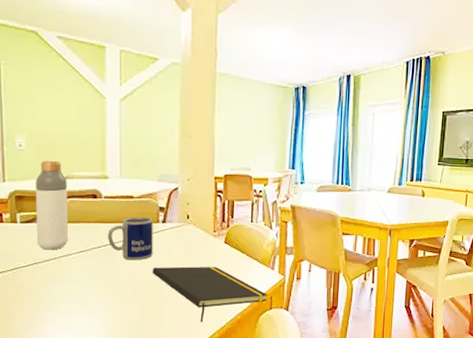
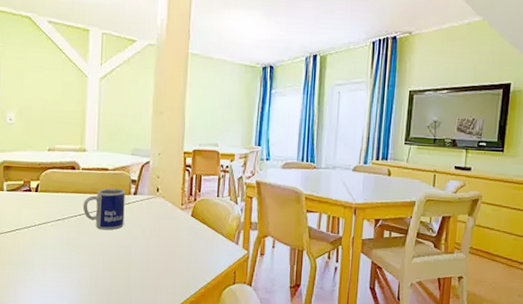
bottle: present [35,160,68,250] -> none [20,133,49,218]
notepad: present [152,266,267,323] -> none [122,237,231,294]

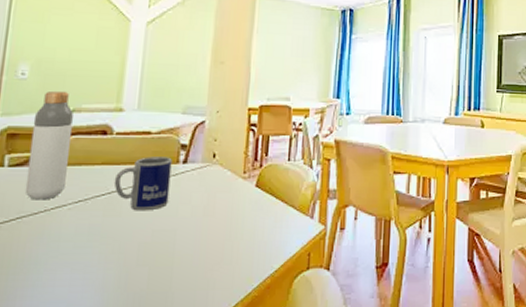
bottle: none [20,133,49,218] -> present [24,90,73,200]

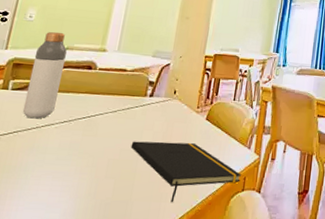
mug: present [114,157,172,211] -> none [93,89,142,134]
notepad: none [165,215,305,290] -> present [130,141,241,203]

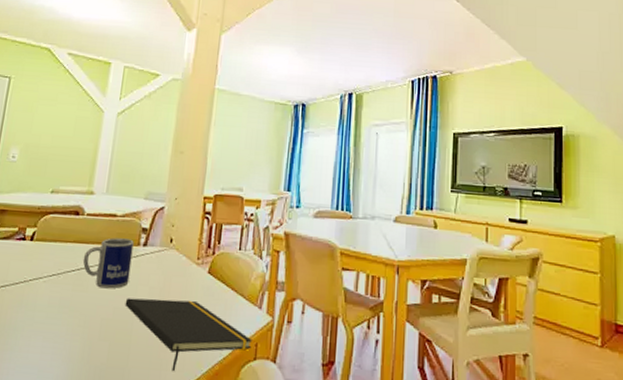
bottle: present [22,31,67,119] -> none [9,173,52,272]
mug: none [93,89,142,134] -> present [83,238,134,289]

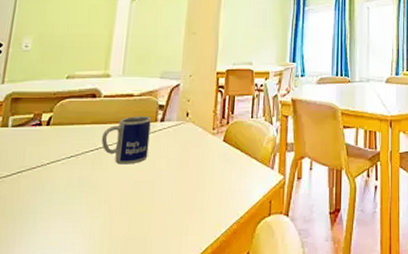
notepad: present [125,298,252,372] -> none [144,167,266,235]

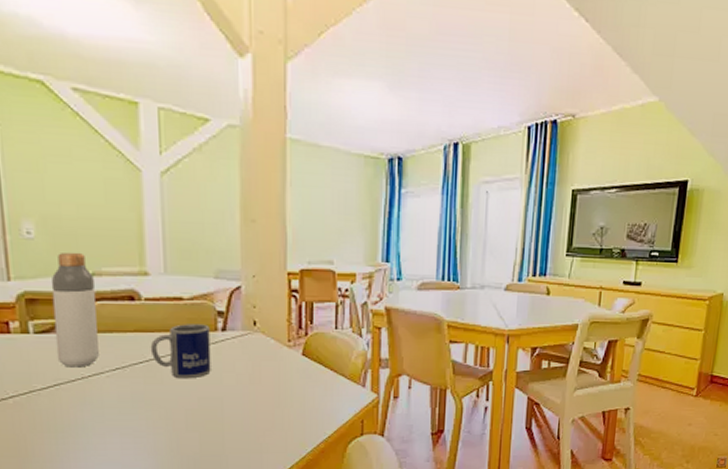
bottle: none [25,60,68,156] -> present [51,252,99,368]

